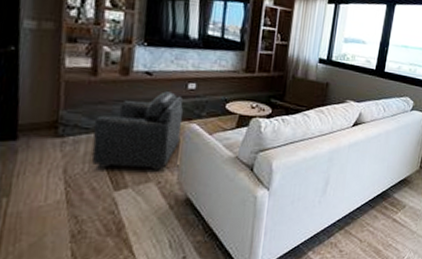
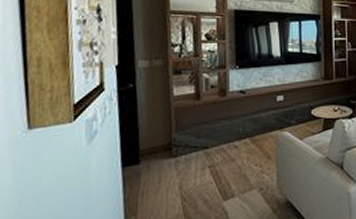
armchair: present [92,91,183,170] -> none [201,106,276,181]

